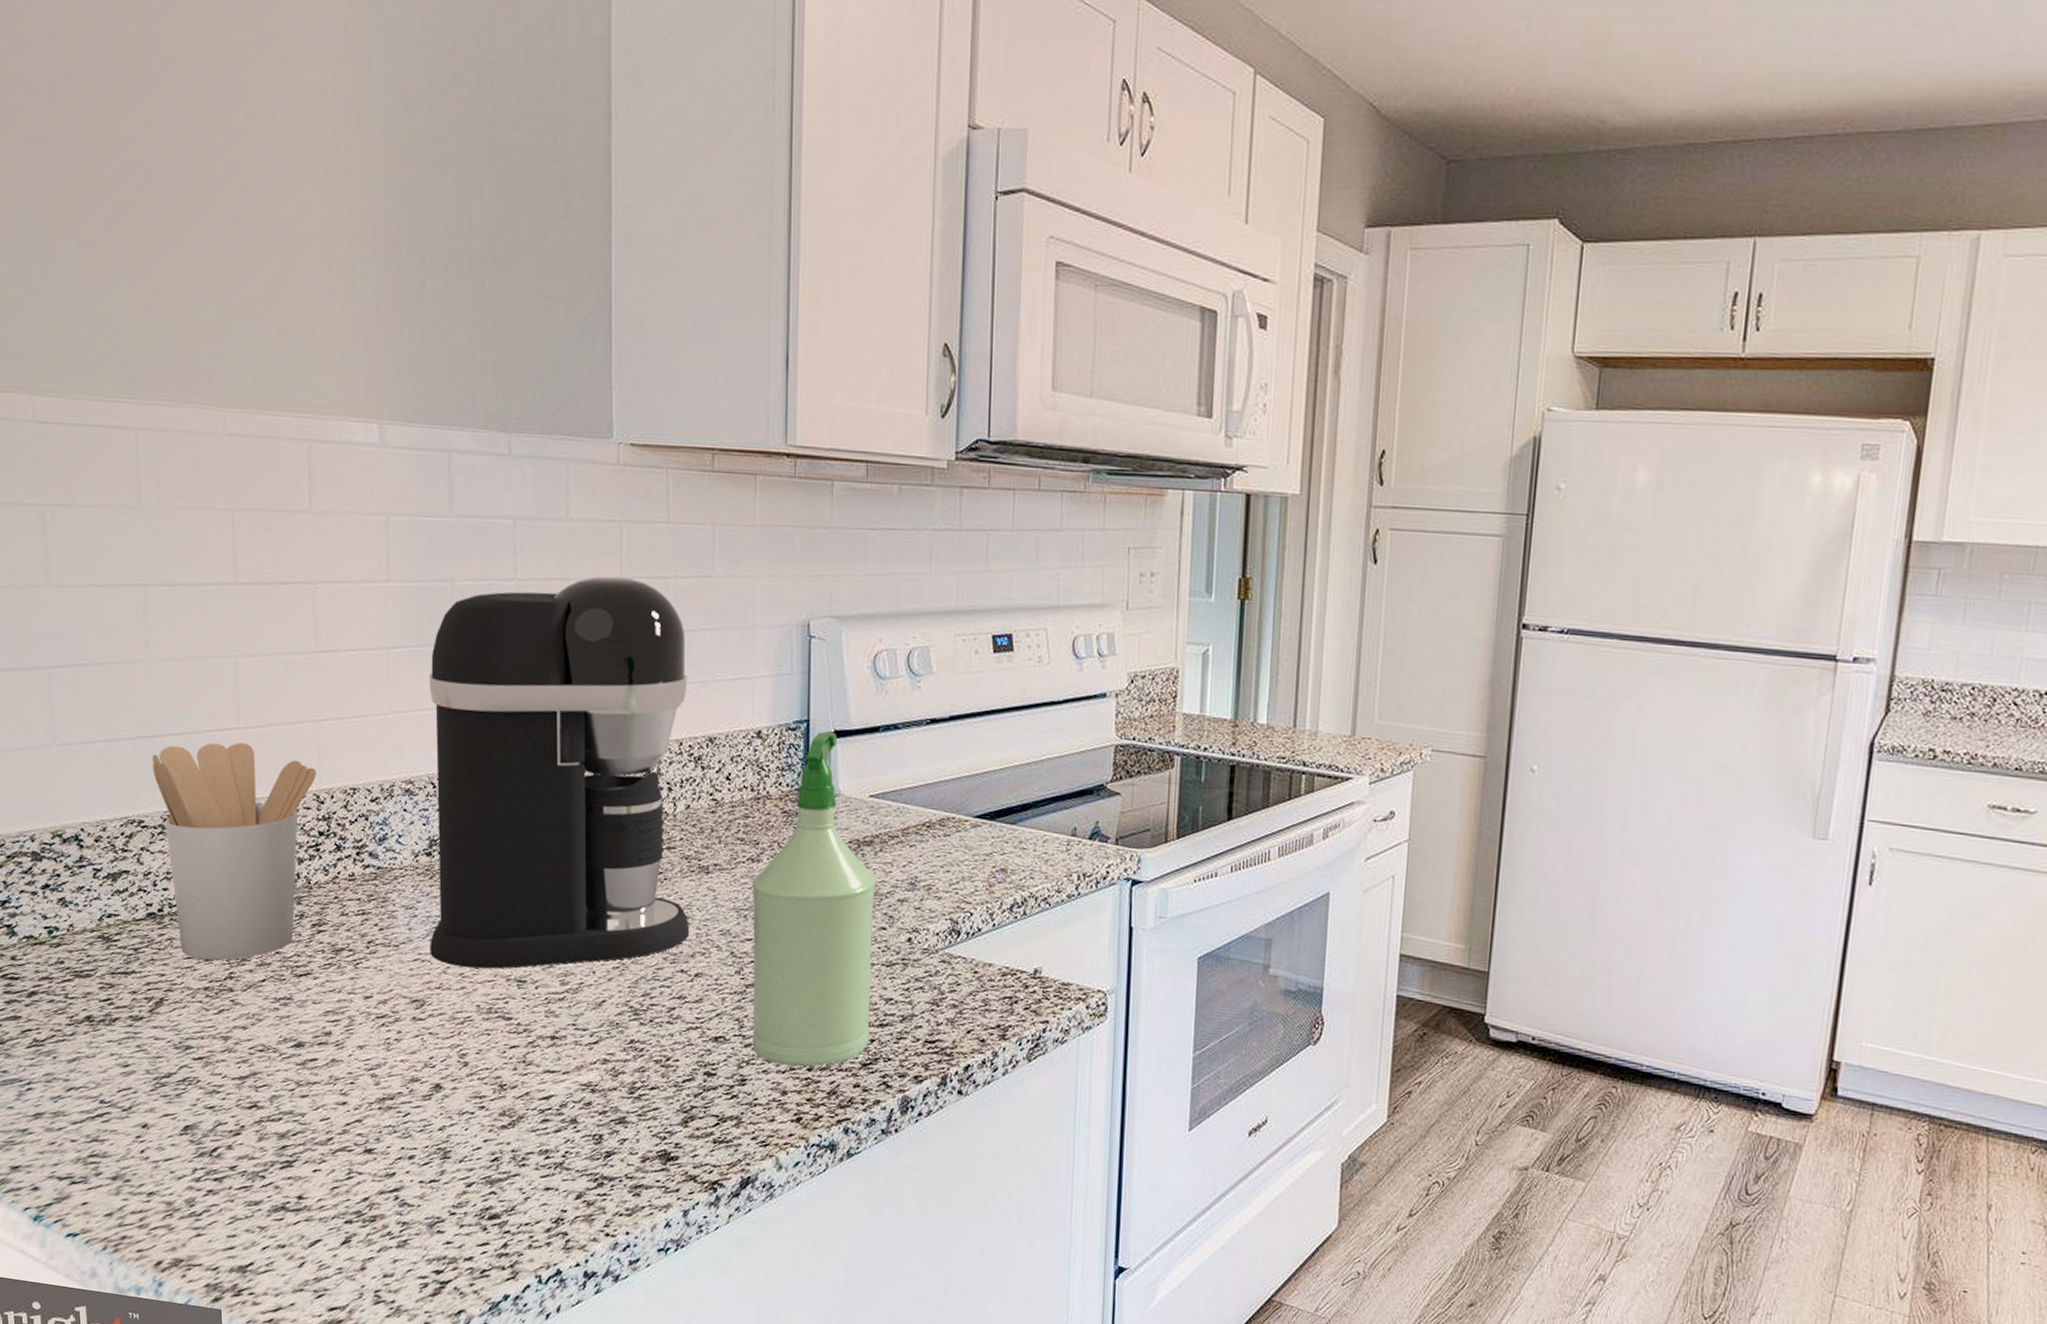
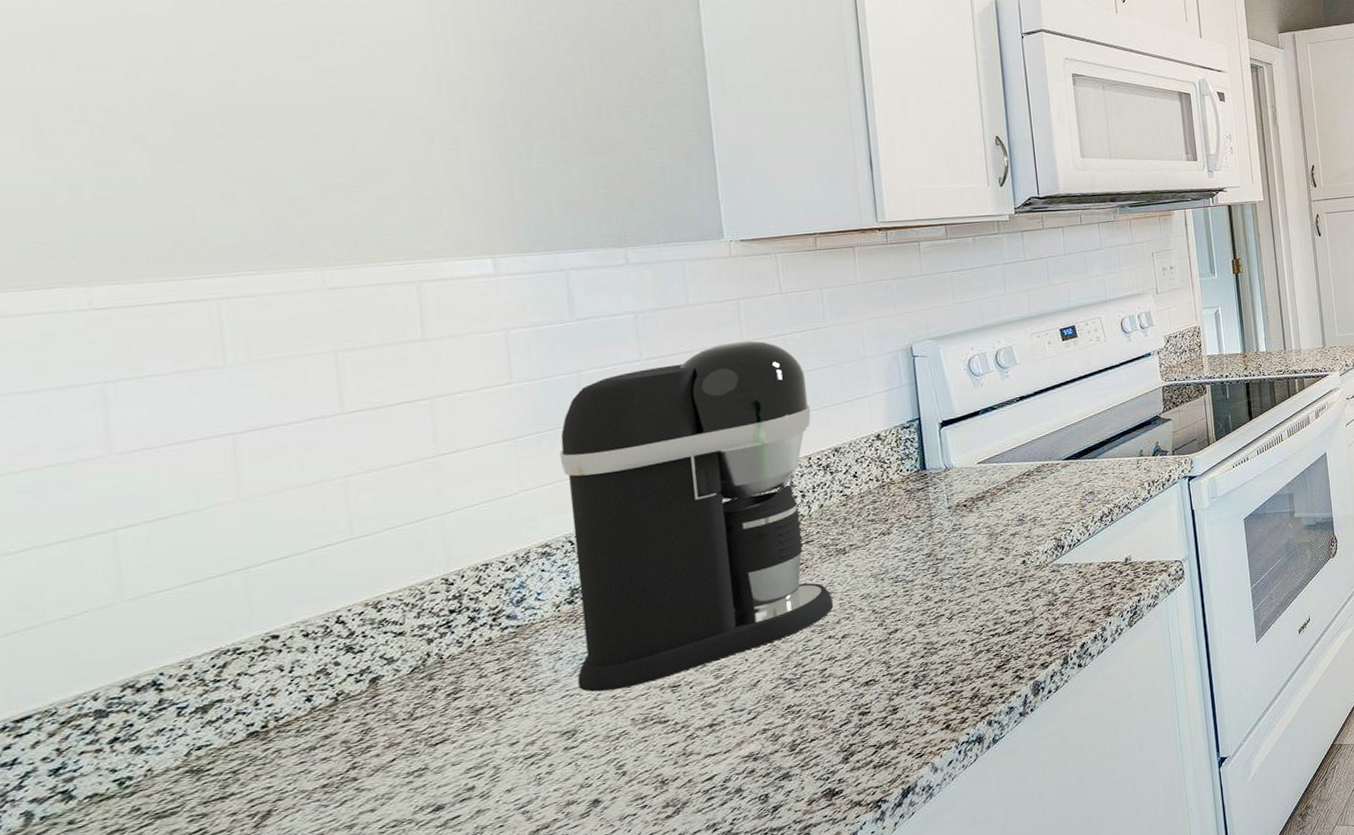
utensil holder: present [152,742,316,961] -> none [248,550,444,762]
spray bottle: present [752,731,877,1067] -> none [885,422,1001,689]

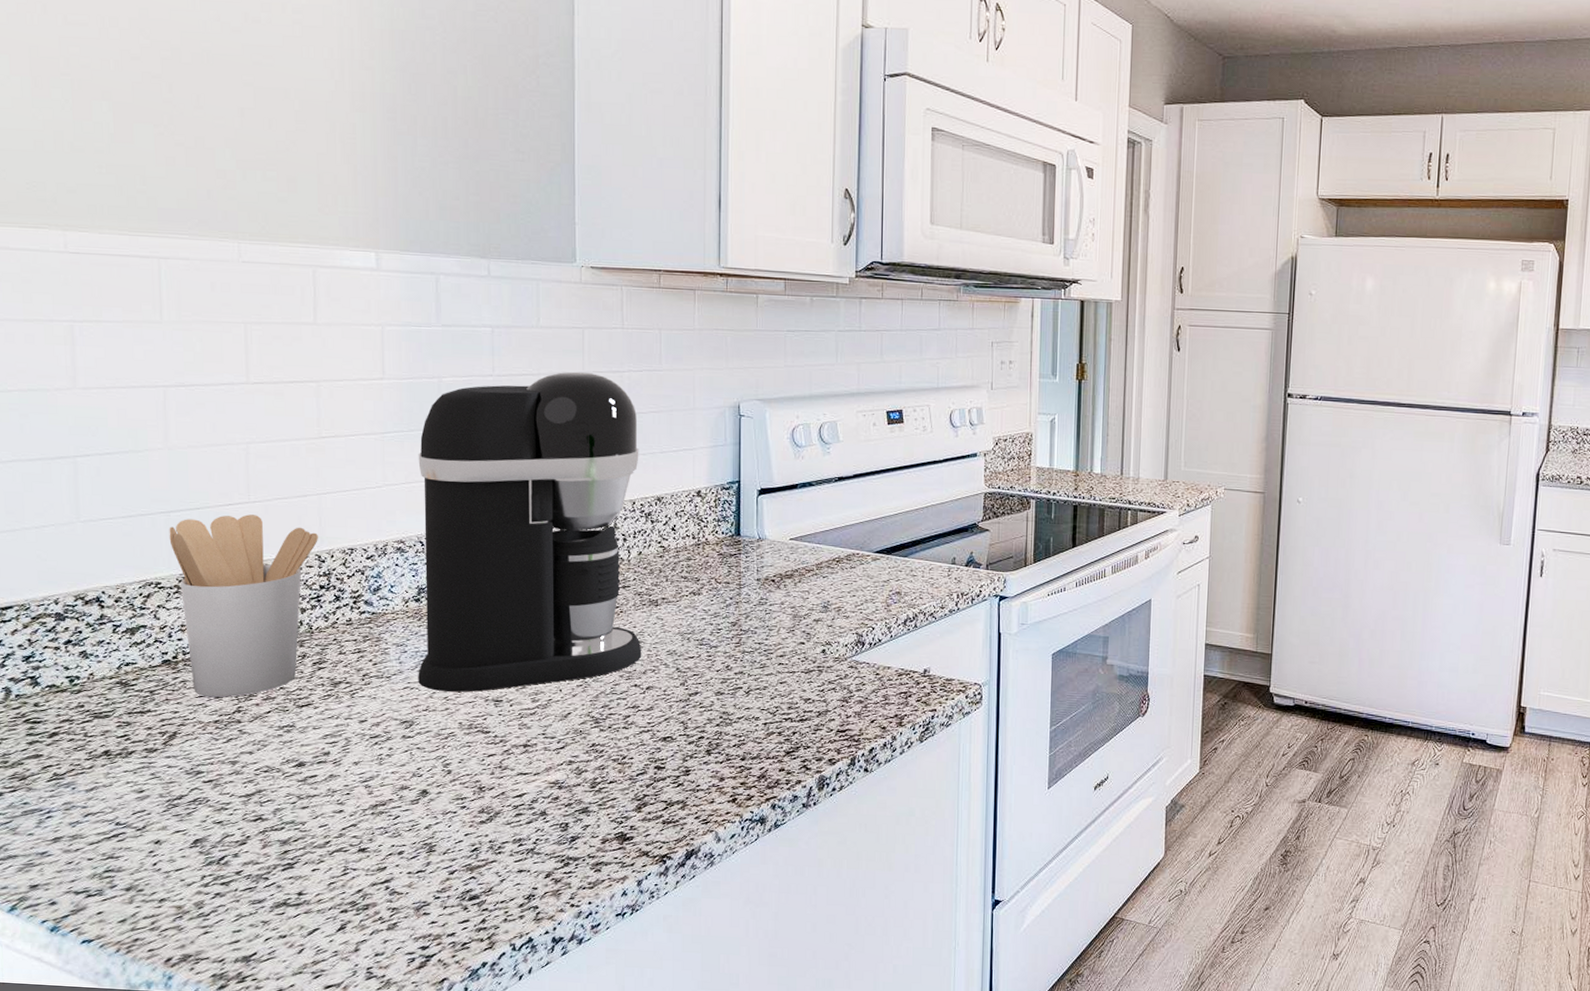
utensil holder: none [248,550,444,762] -> present [169,514,318,698]

